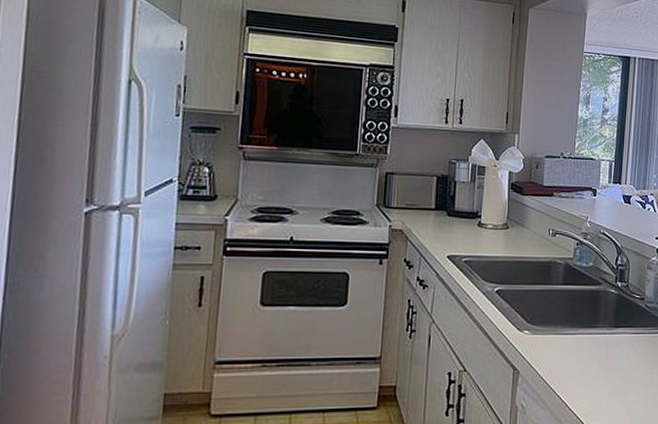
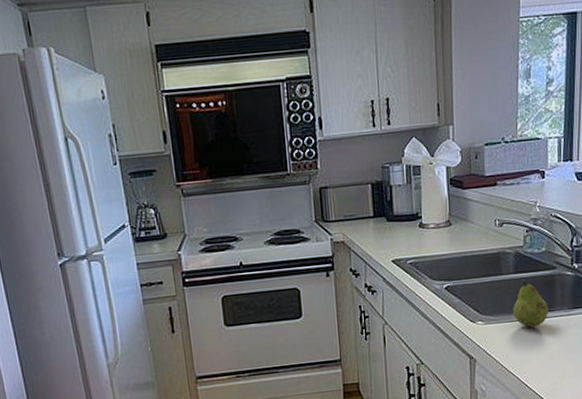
fruit: none [559,291,592,342] -> present [513,279,548,327]

